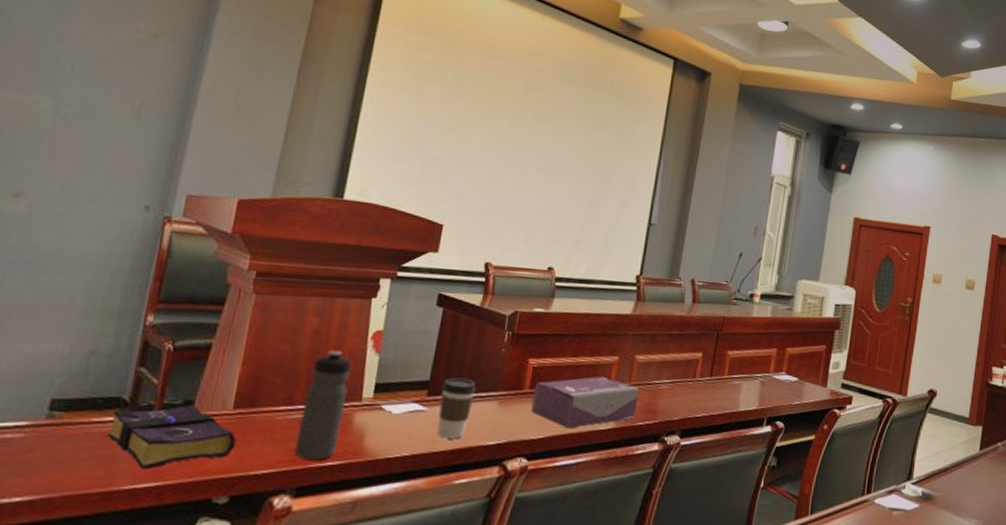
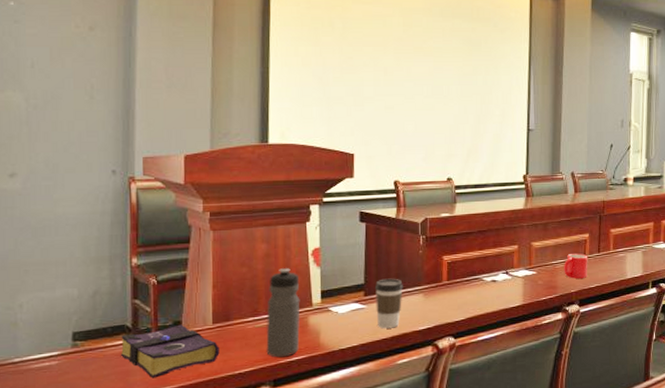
tissue box: present [531,376,640,429] -> none [451,263,539,310]
mug: none [668,374,698,405] -> present [564,253,588,279]

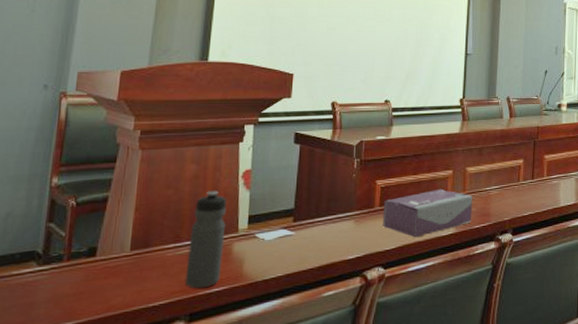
book: present [121,324,220,379] -> none [26,251,135,312]
coffee cup: present [374,278,403,329] -> none [304,203,334,258]
tissue box: none [451,263,539,310] -> present [383,188,473,238]
mug: present [564,253,588,279] -> none [498,180,522,206]

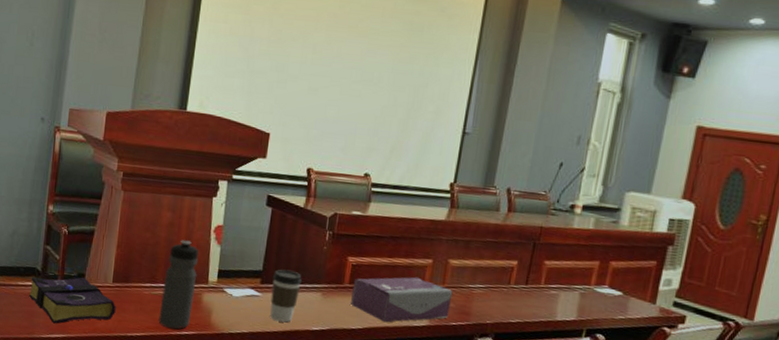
book: none [26,251,135,312] -> present [29,277,116,324]
coffee cup: none [304,203,334,258] -> present [270,269,302,323]

